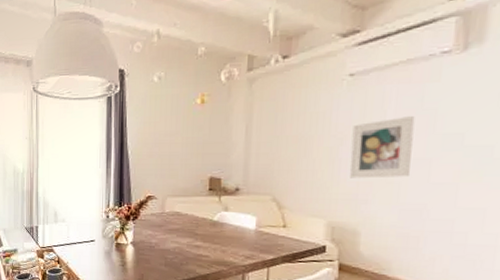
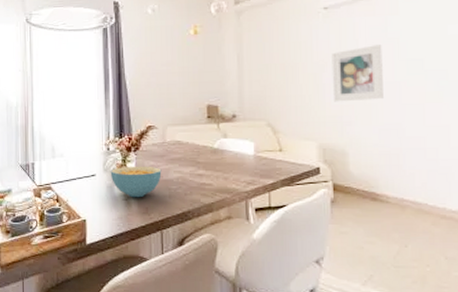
cereal bowl: none [109,234,159,265] -> present [110,166,162,198]

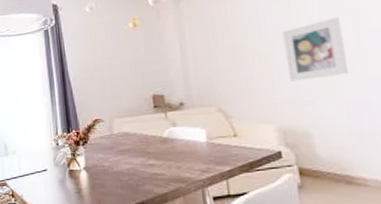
cereal bowl: present [110,166,162,198] -> none [61,158,112,191]

